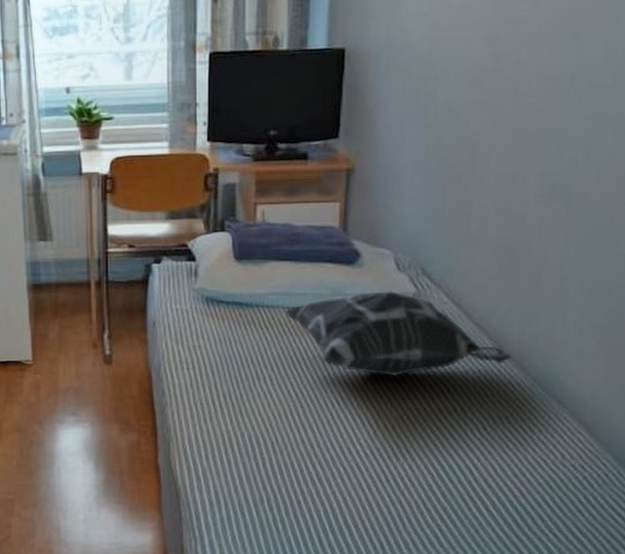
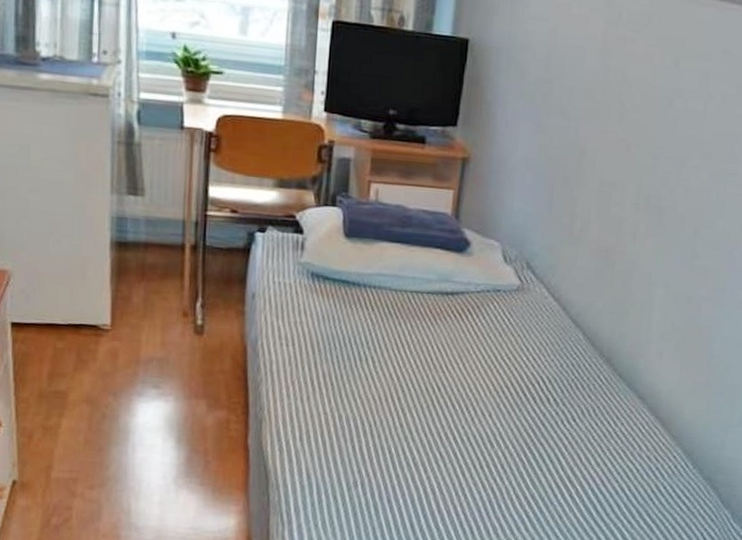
decorative pillow: present [284,290,511,376] -> none [392,281,602,365]

